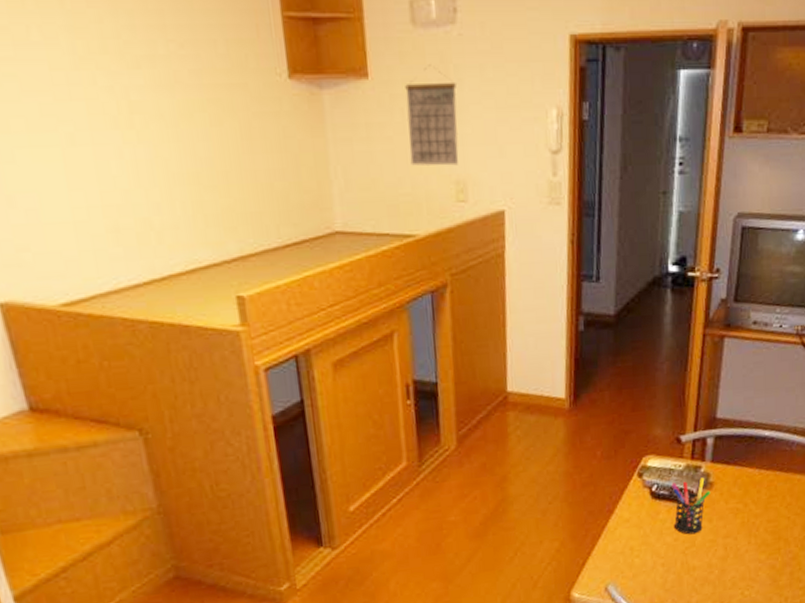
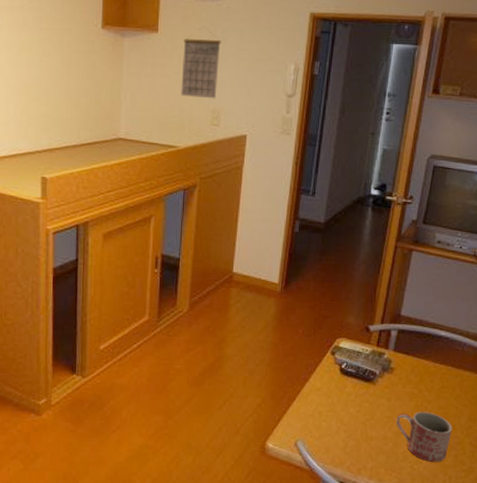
pen holder: present [671,477,711,535] -> none [358,363,391,409]
mug: none [720,528,785,585] -> present [396,412,452,462]

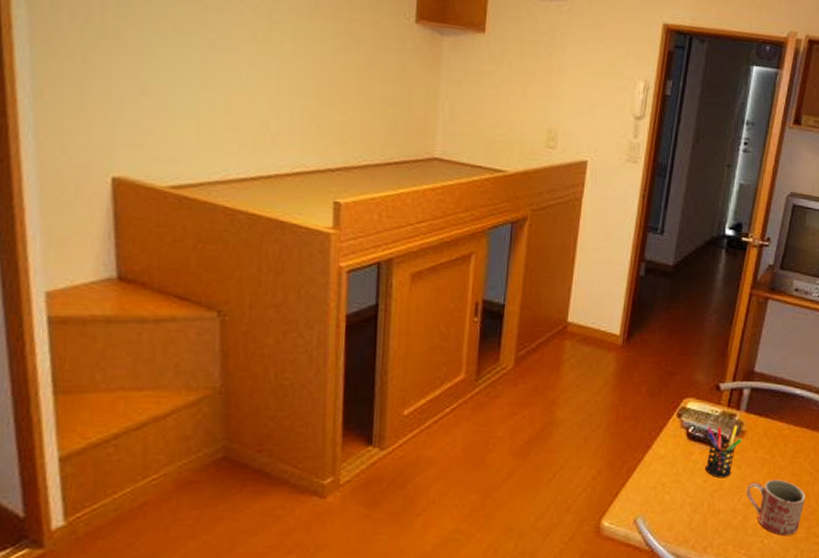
calendar: present [181,26,221,99] -> none [510,29,560,117]
pen holder: none [358,363,391,409] -> present [706,425,742,478]

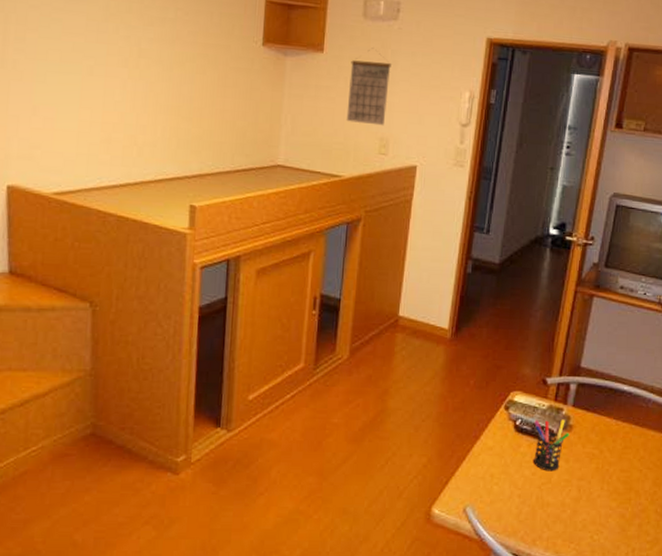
calendar: none [510,29,560,117] -> present [346,47,391,126]
mug: present [746,480,805,535] -> none [575,475,636,532]

